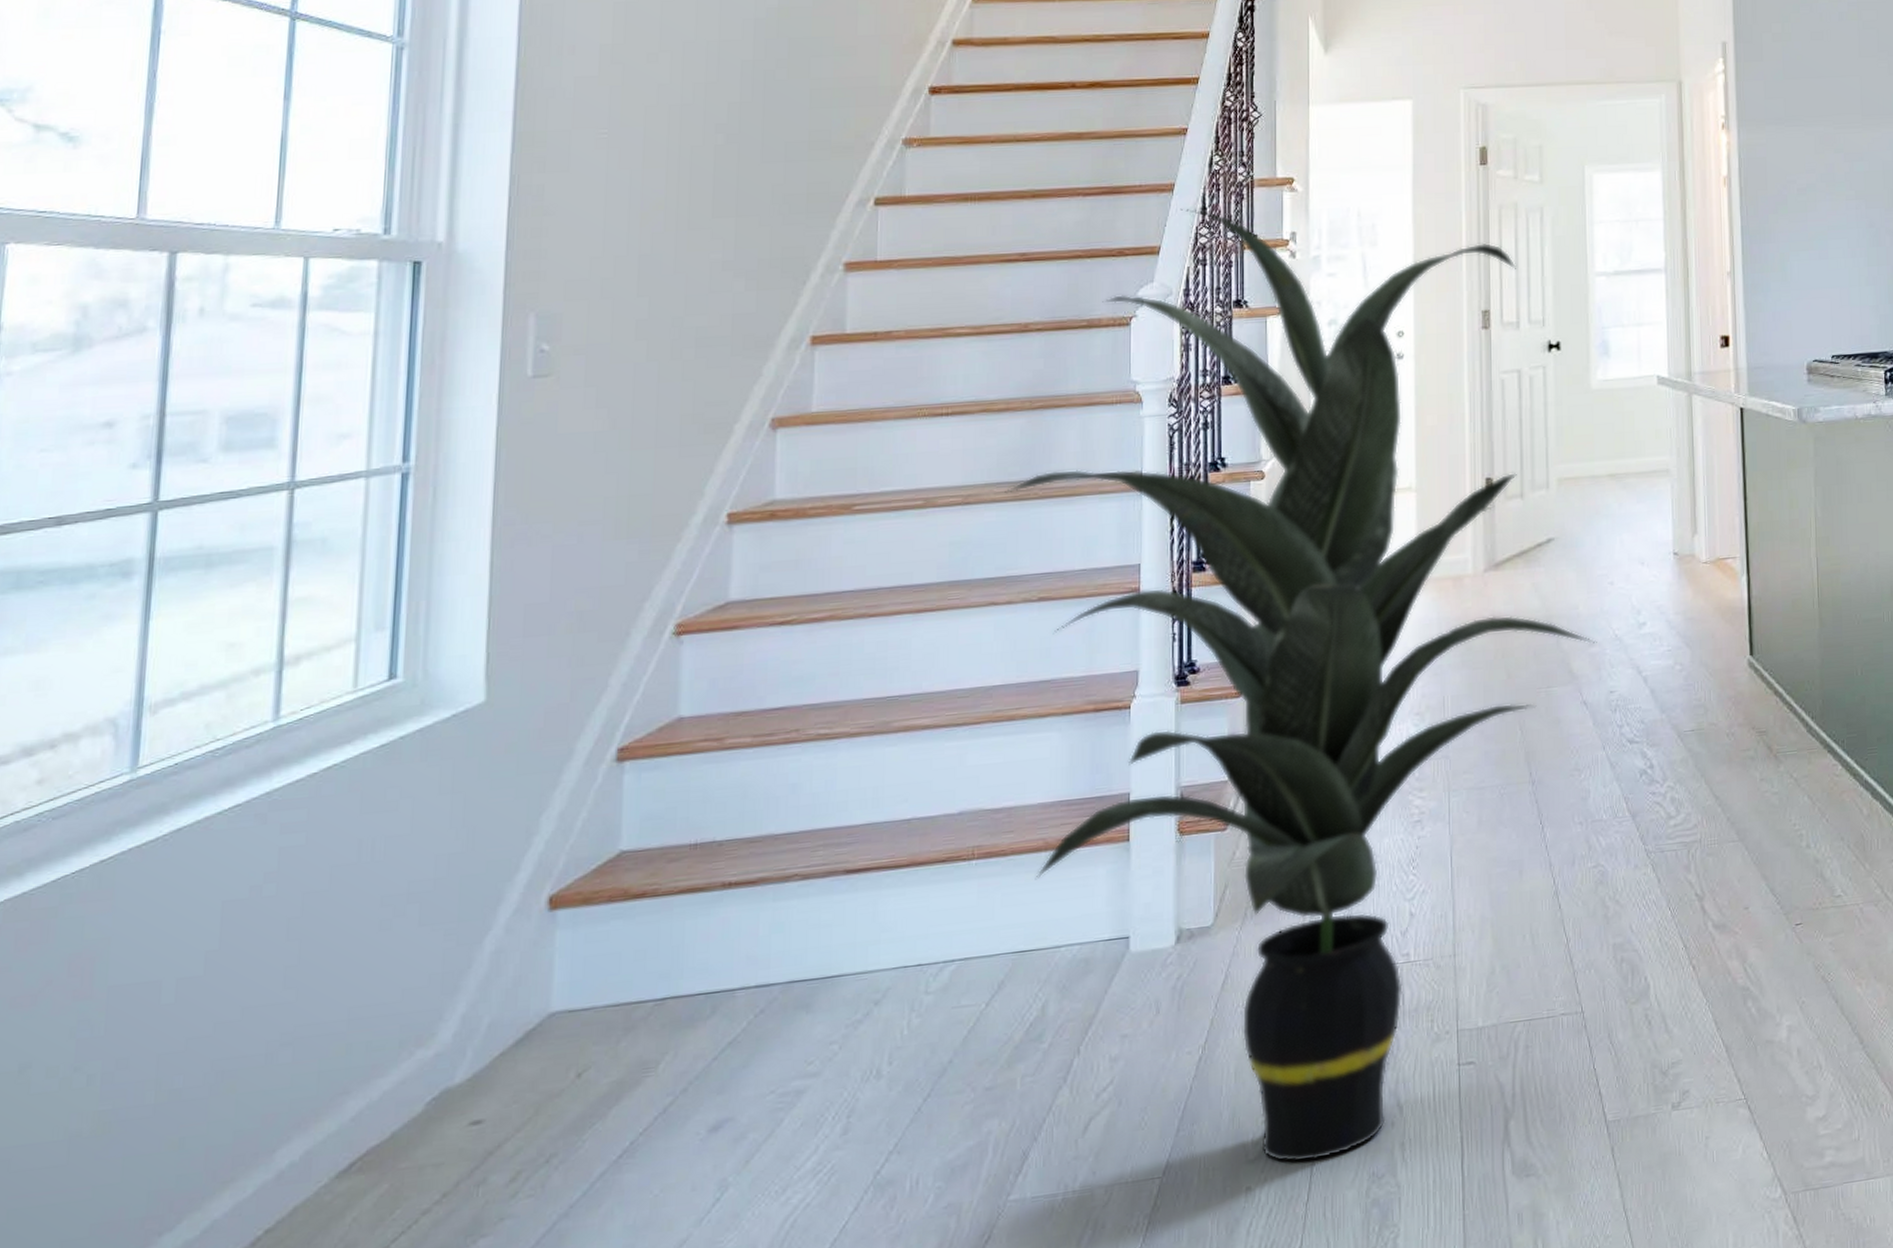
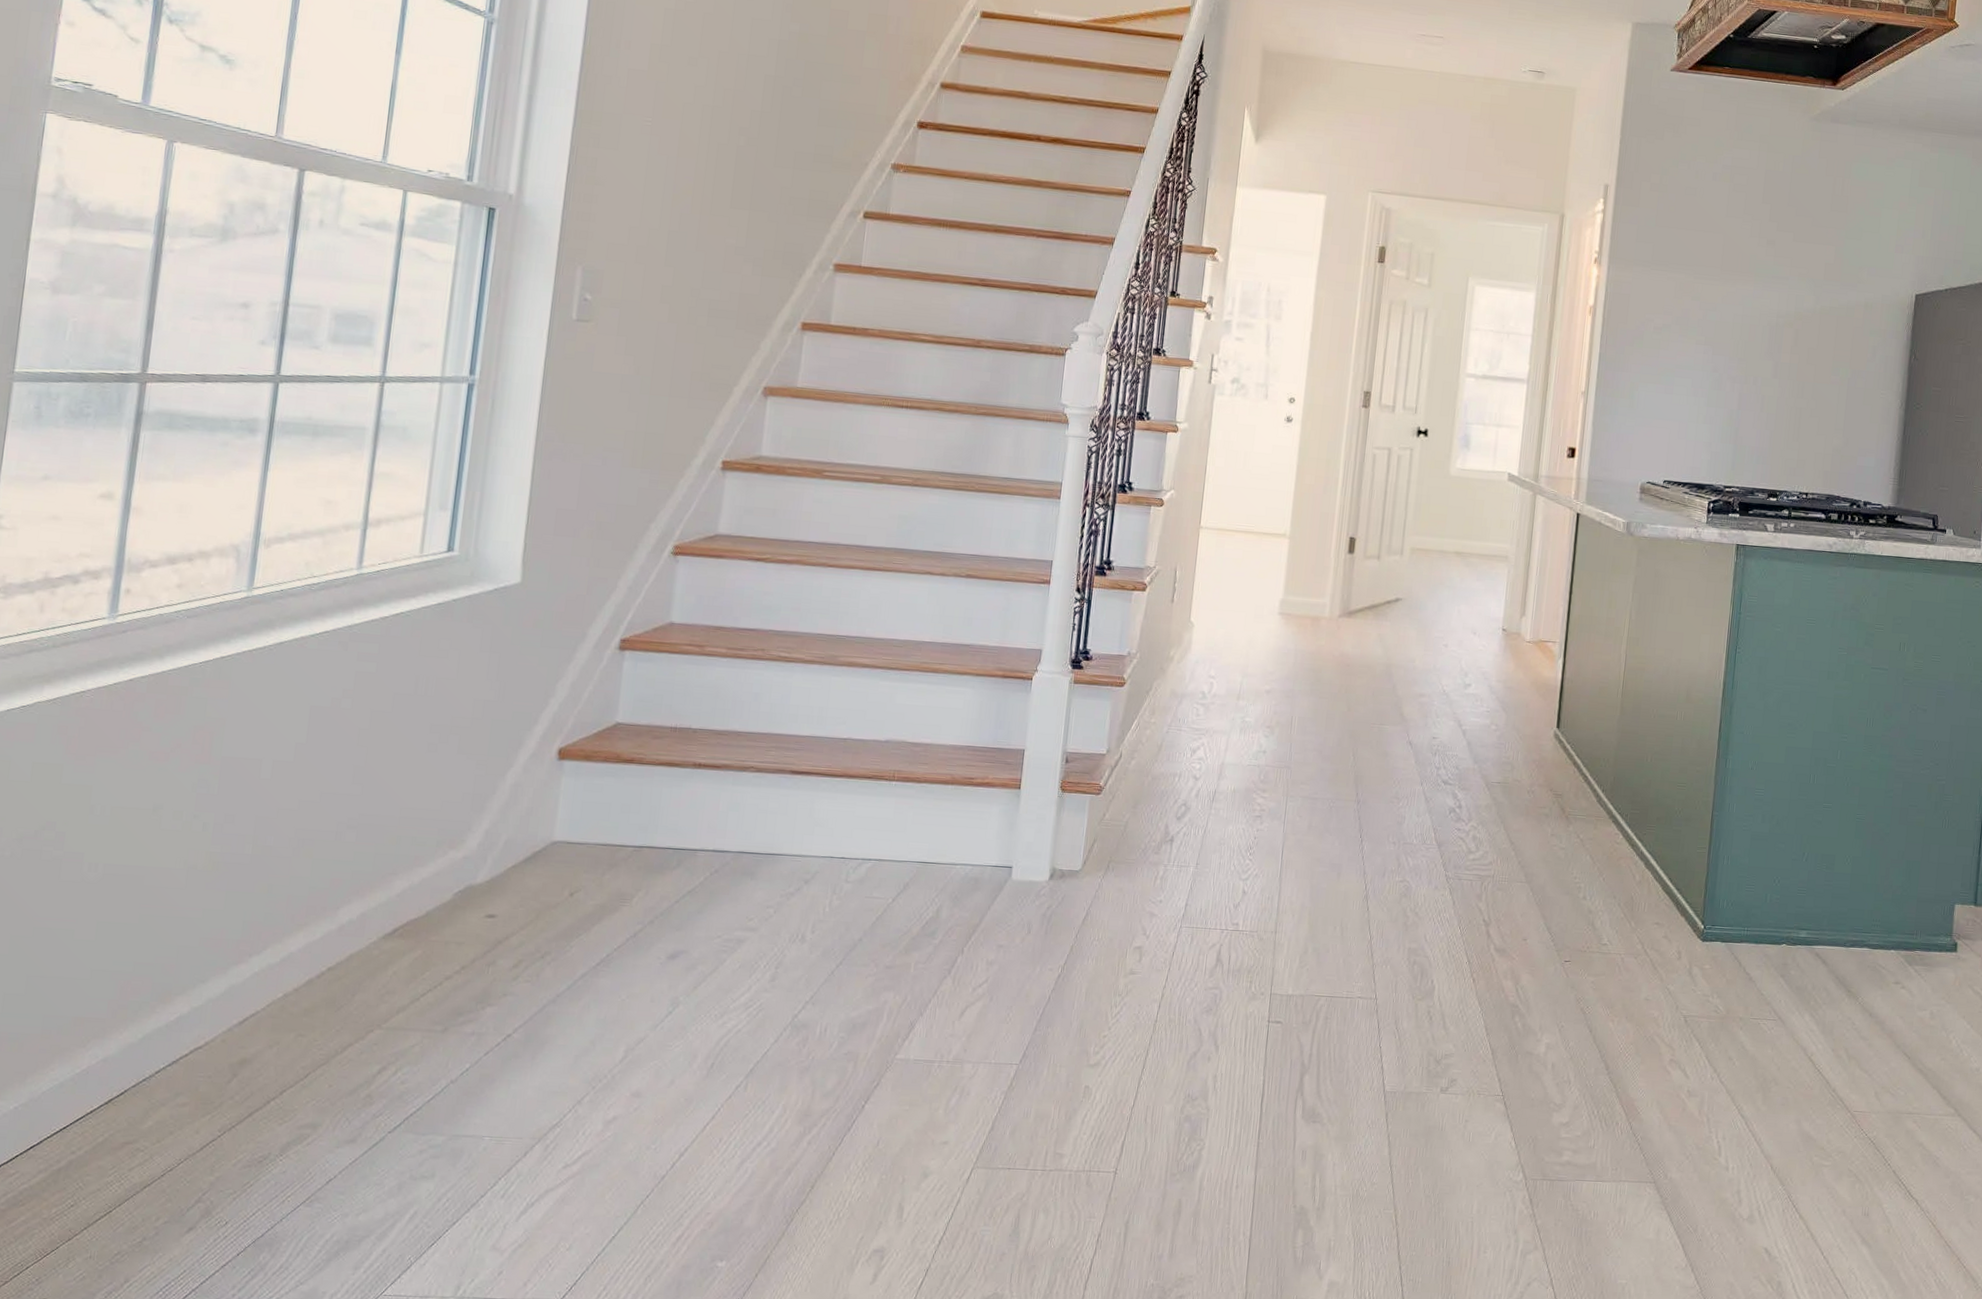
indoor plant: present [1005,208,1597,1163] -> none [941,260,1427,1076]

